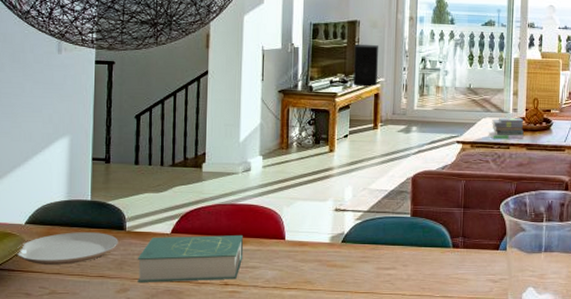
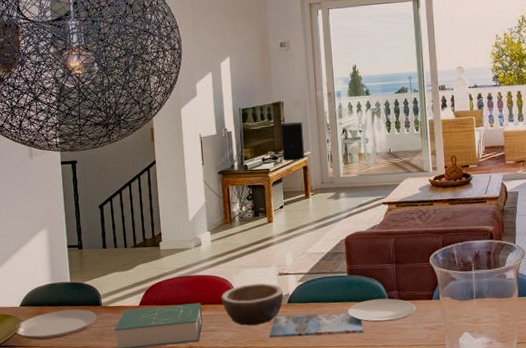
bowl: none [267,218,339,265] -> present [221,283,284,326]
magazine: none [318,257,422,281] -> present [270,312,364,338]
plate: none [406,245,480,271] -> present [347,298,415,323]
books: present [488,117,524,140] -> none [411,175,445,198]

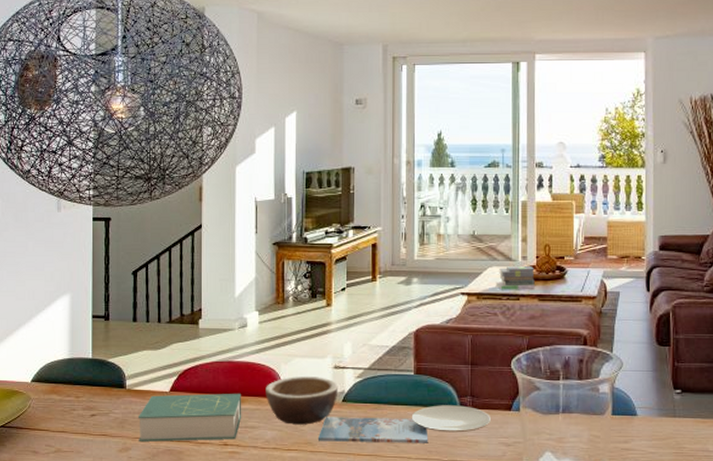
plate: present [15,309,97,340] -> none [23,390,119,423]
speaker: present [280,122,305,160] -> none [349,191,376,235]
books: none [411,175,445,198] -> present [495,266,535,290]

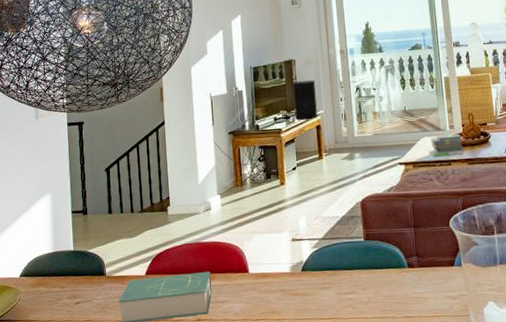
bowl: present [266,375,339,425] -> none [232,249,297,296]
magazine: present [319,417,429,443] -> none [283,281,382,309]
speaker: none [349,191,376,235] -> present [292,80,318,120]
plate: present [411,405,491,433] -> none [364,265,436,292]

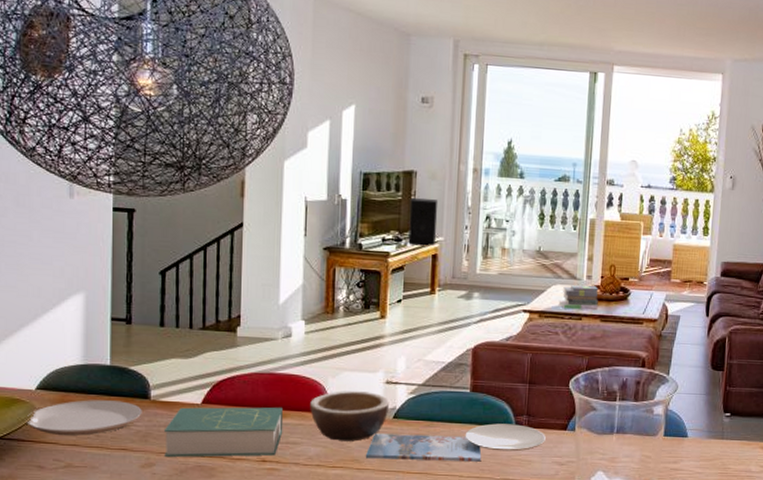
plate: none [14,279,100,313] -> present [26,400,142,436]
bowl: none [232,249,297,296] -> present [310,390,390,442]
magazine: none [283,281,382,309] -> present [366,433,482,462]
plate: none [364,265,436,292] -> present [465,423,546,452]

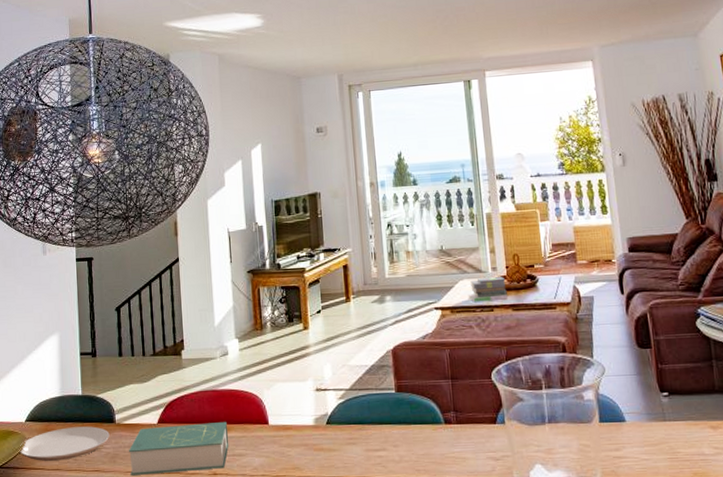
bowl: present [310,390,390,442] -> none [250,399,322,450]
magazine: present [366,433,482,462] -> none [306,437,416,466]
speaker: present [408,197,439,245] -> none [317,215,345,258]
plate: present [465,423,546,452] -> none [396,421,476,450]

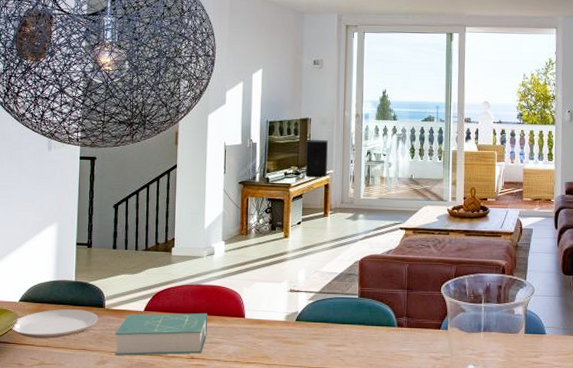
speaker: none [317,215,345,258] -> present [305,139,329,177]
books: present [467,277,508,303] -> none [429,206,462,226]

